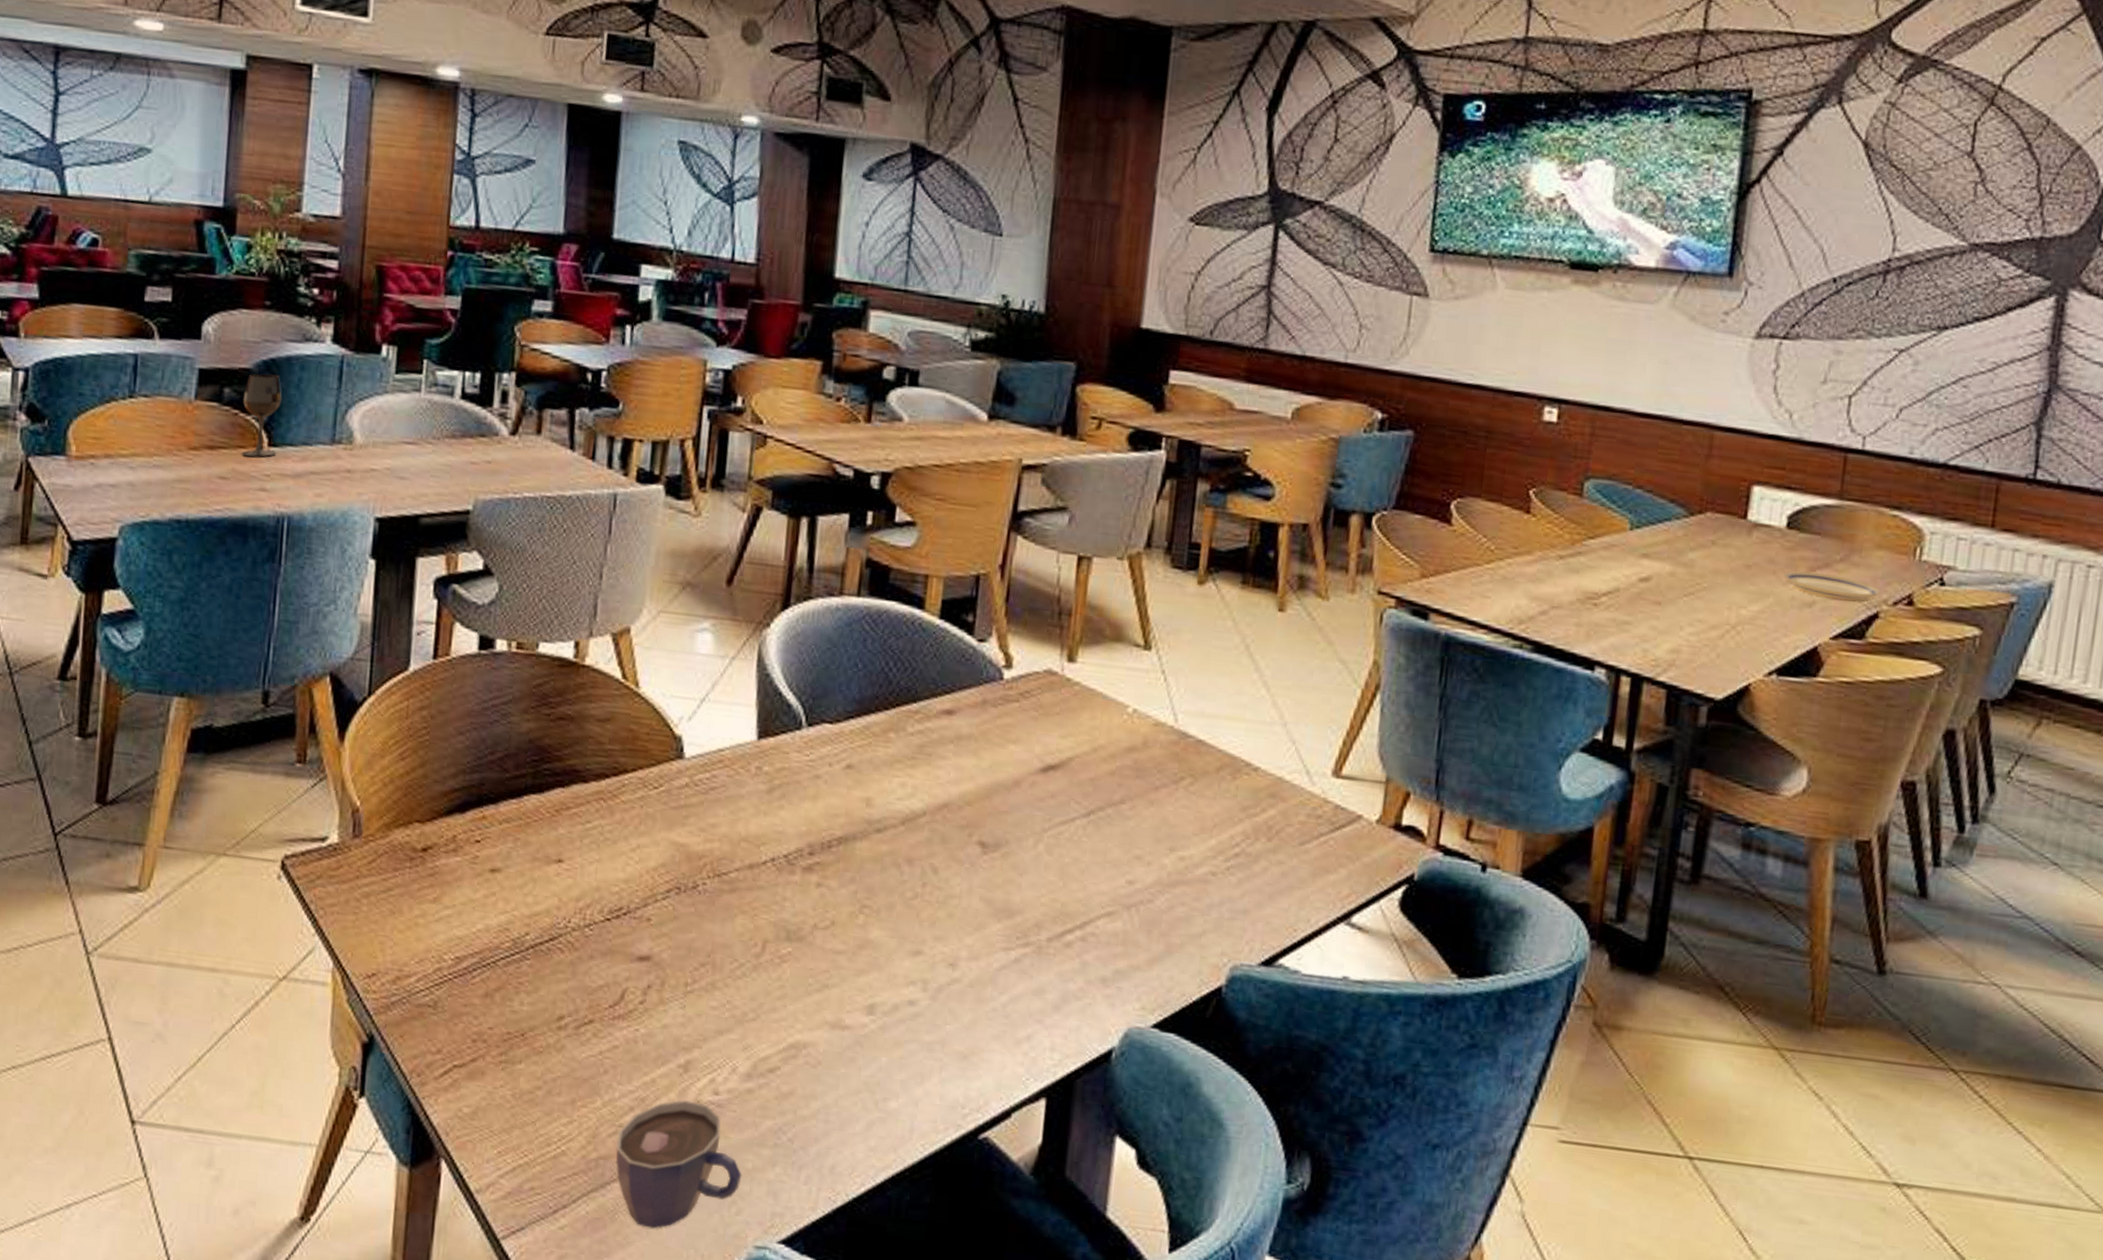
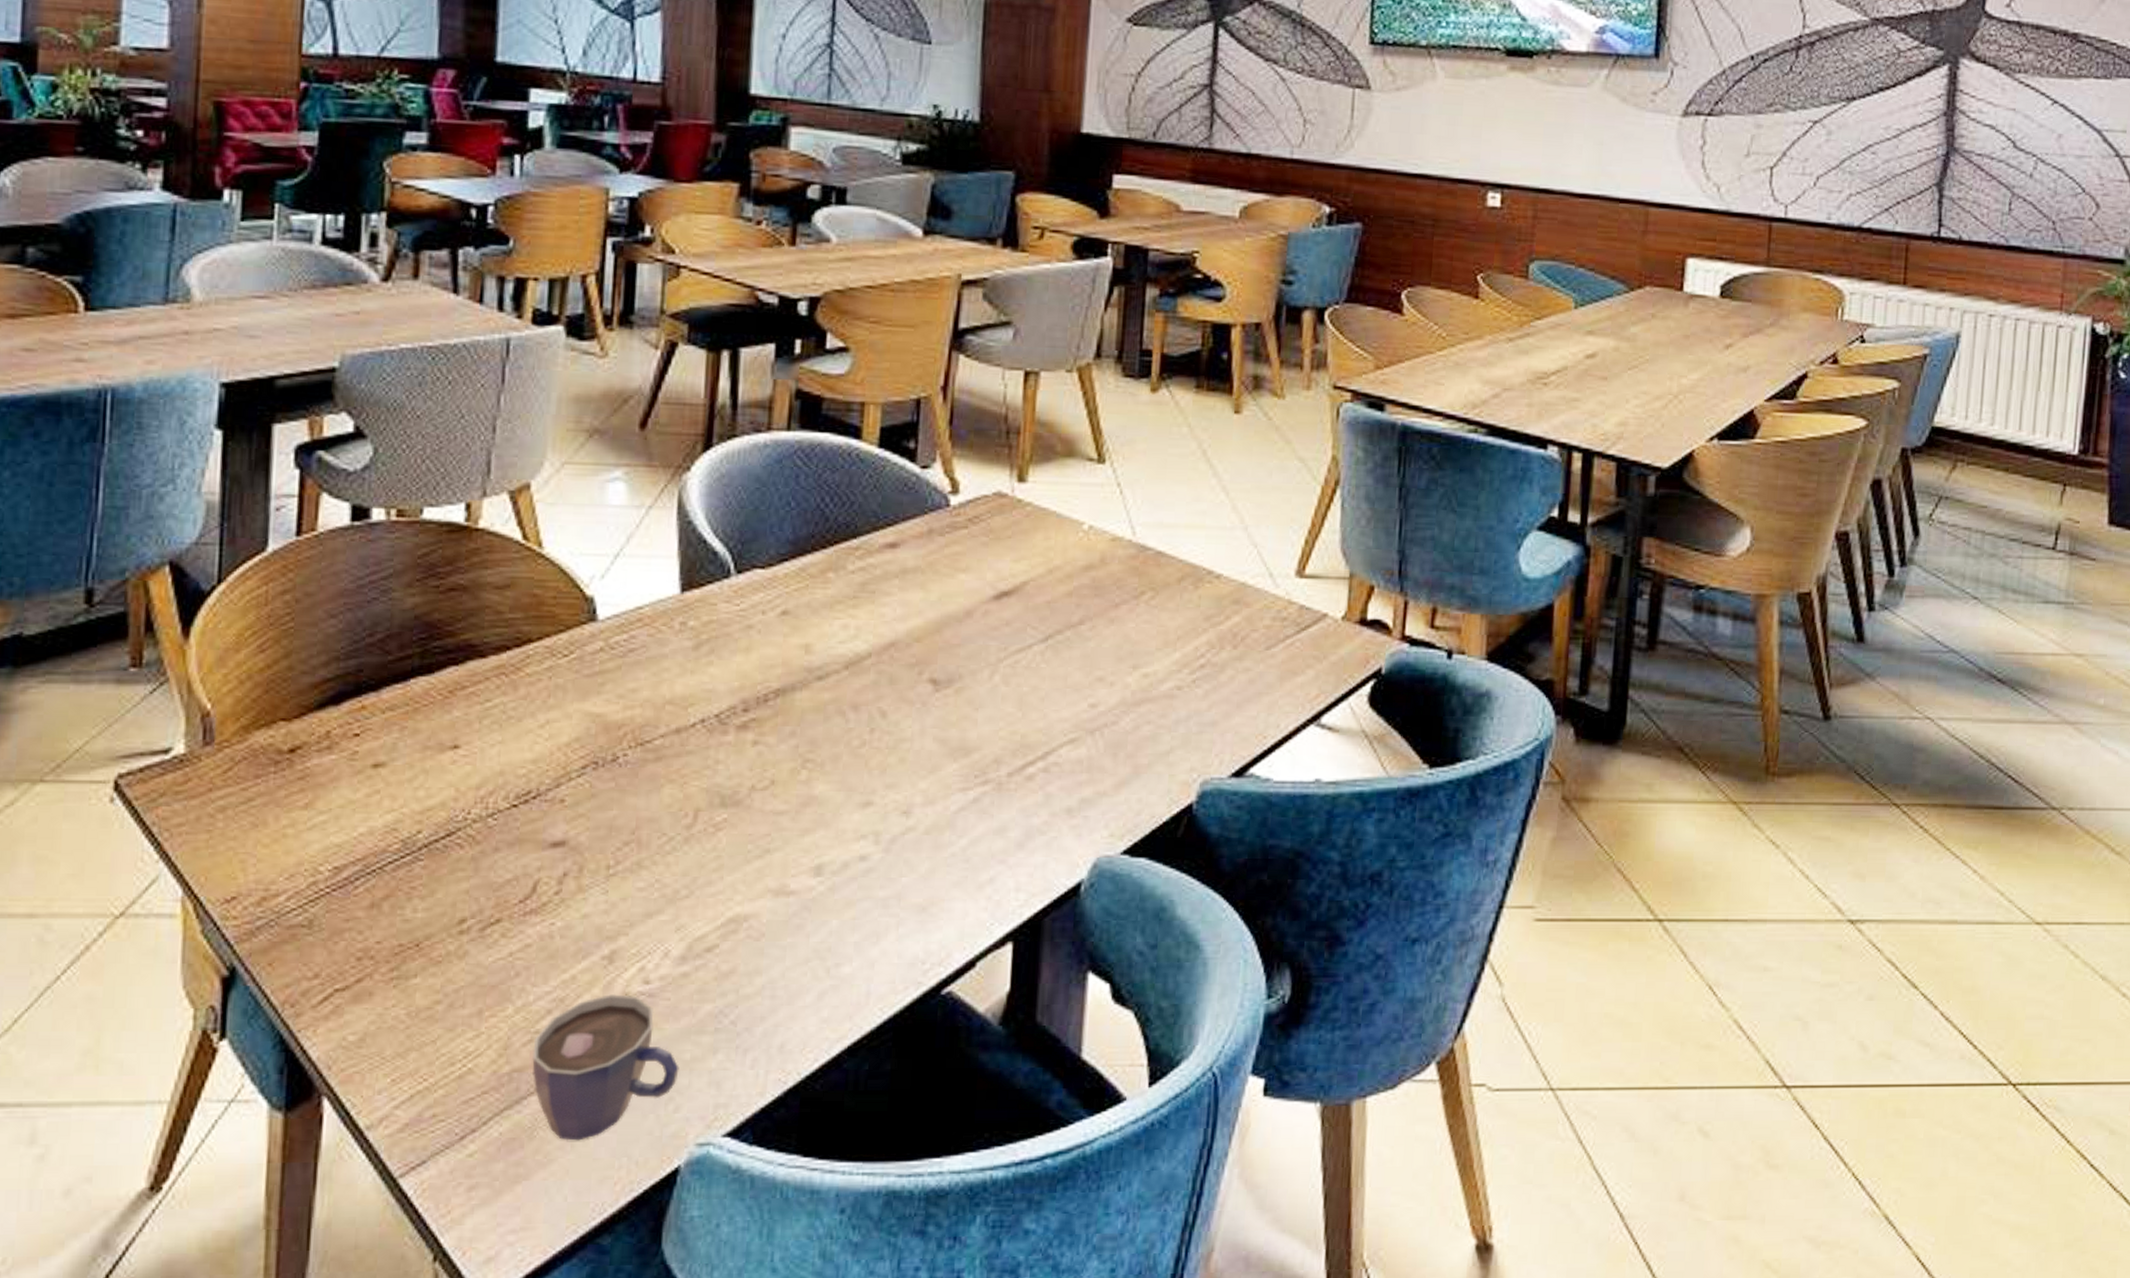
wine glass: present [241,373,282,458] -> none [51,229,101,325]
plate: present [1783,571,1881,602] -> none [1719,337,1808,364]

